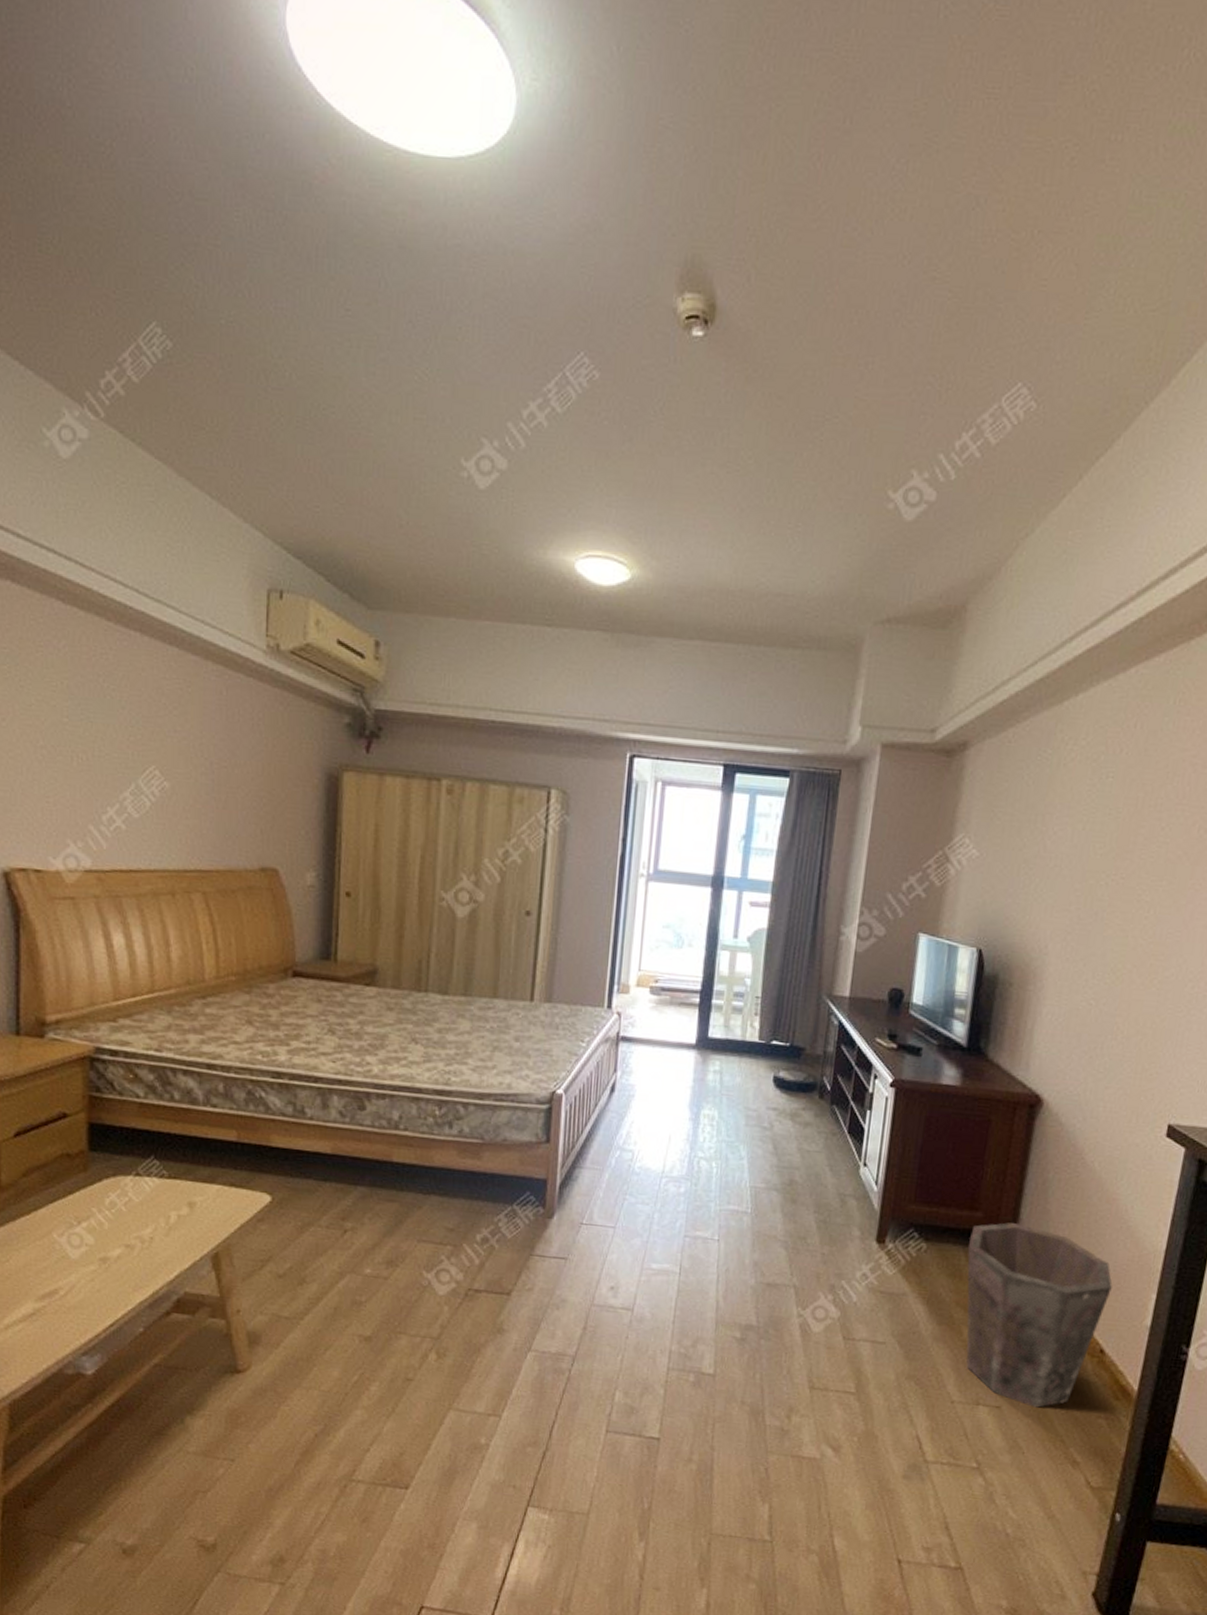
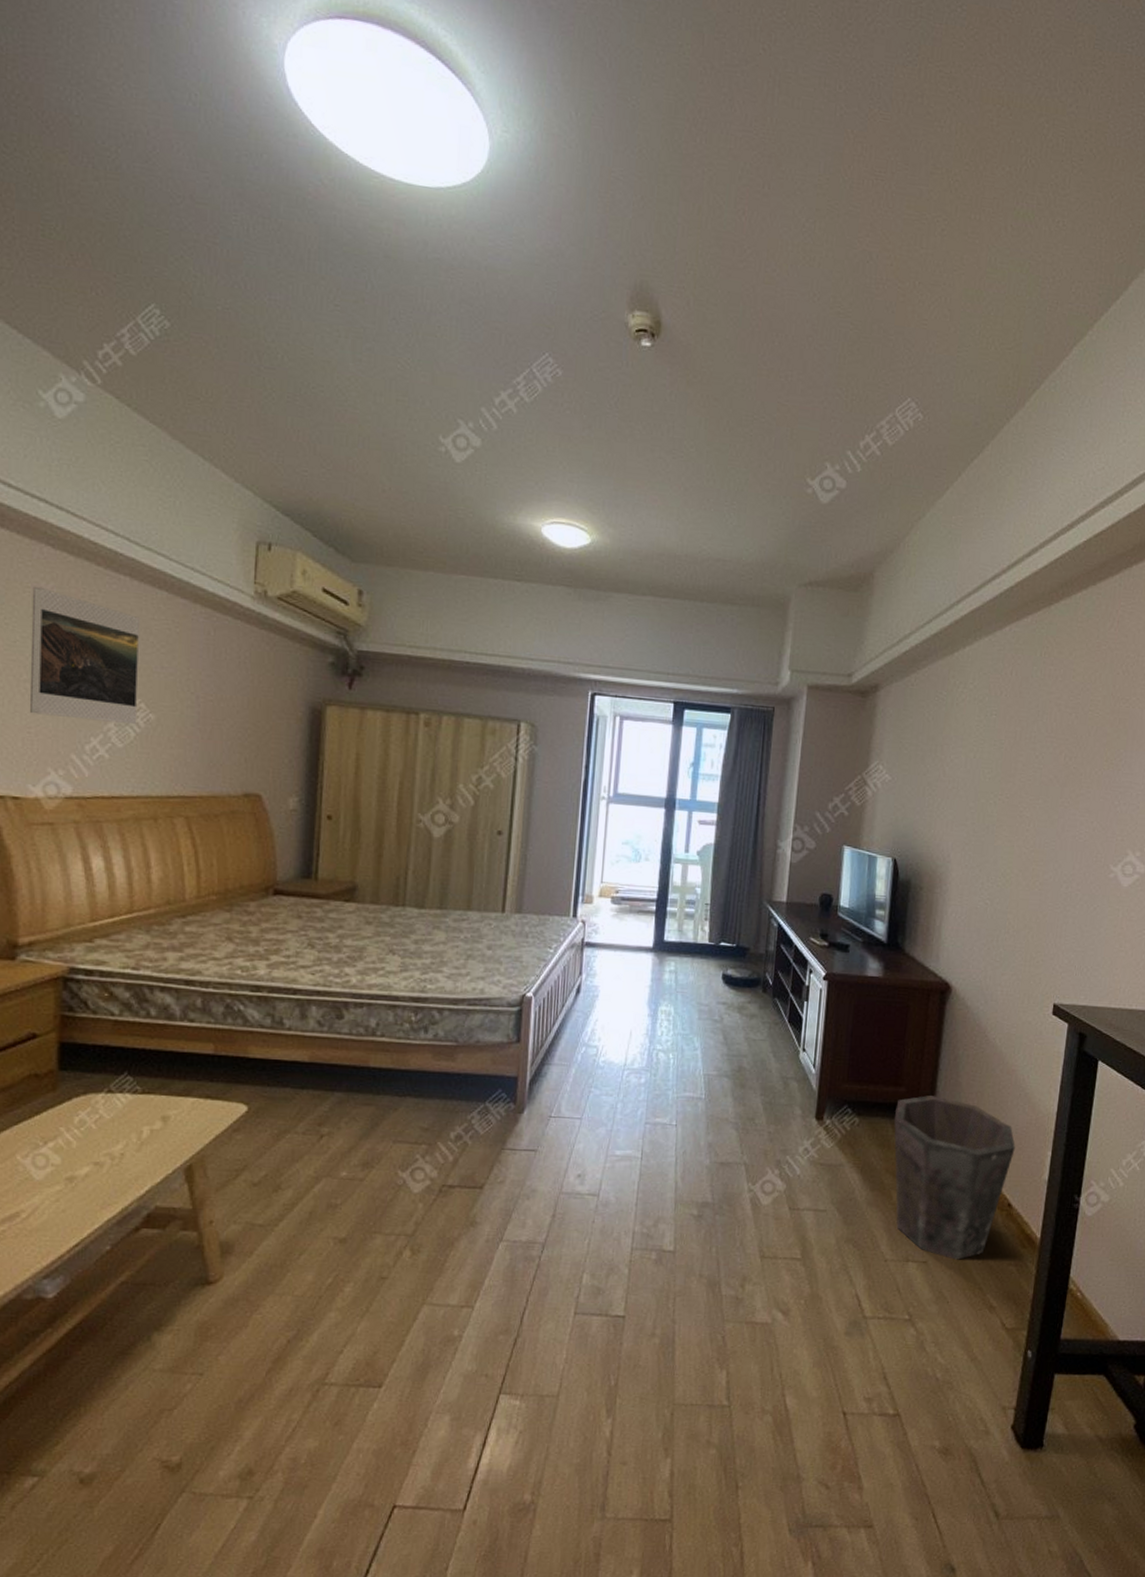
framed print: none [45,645,152,794] -> present [30,586,141,725]

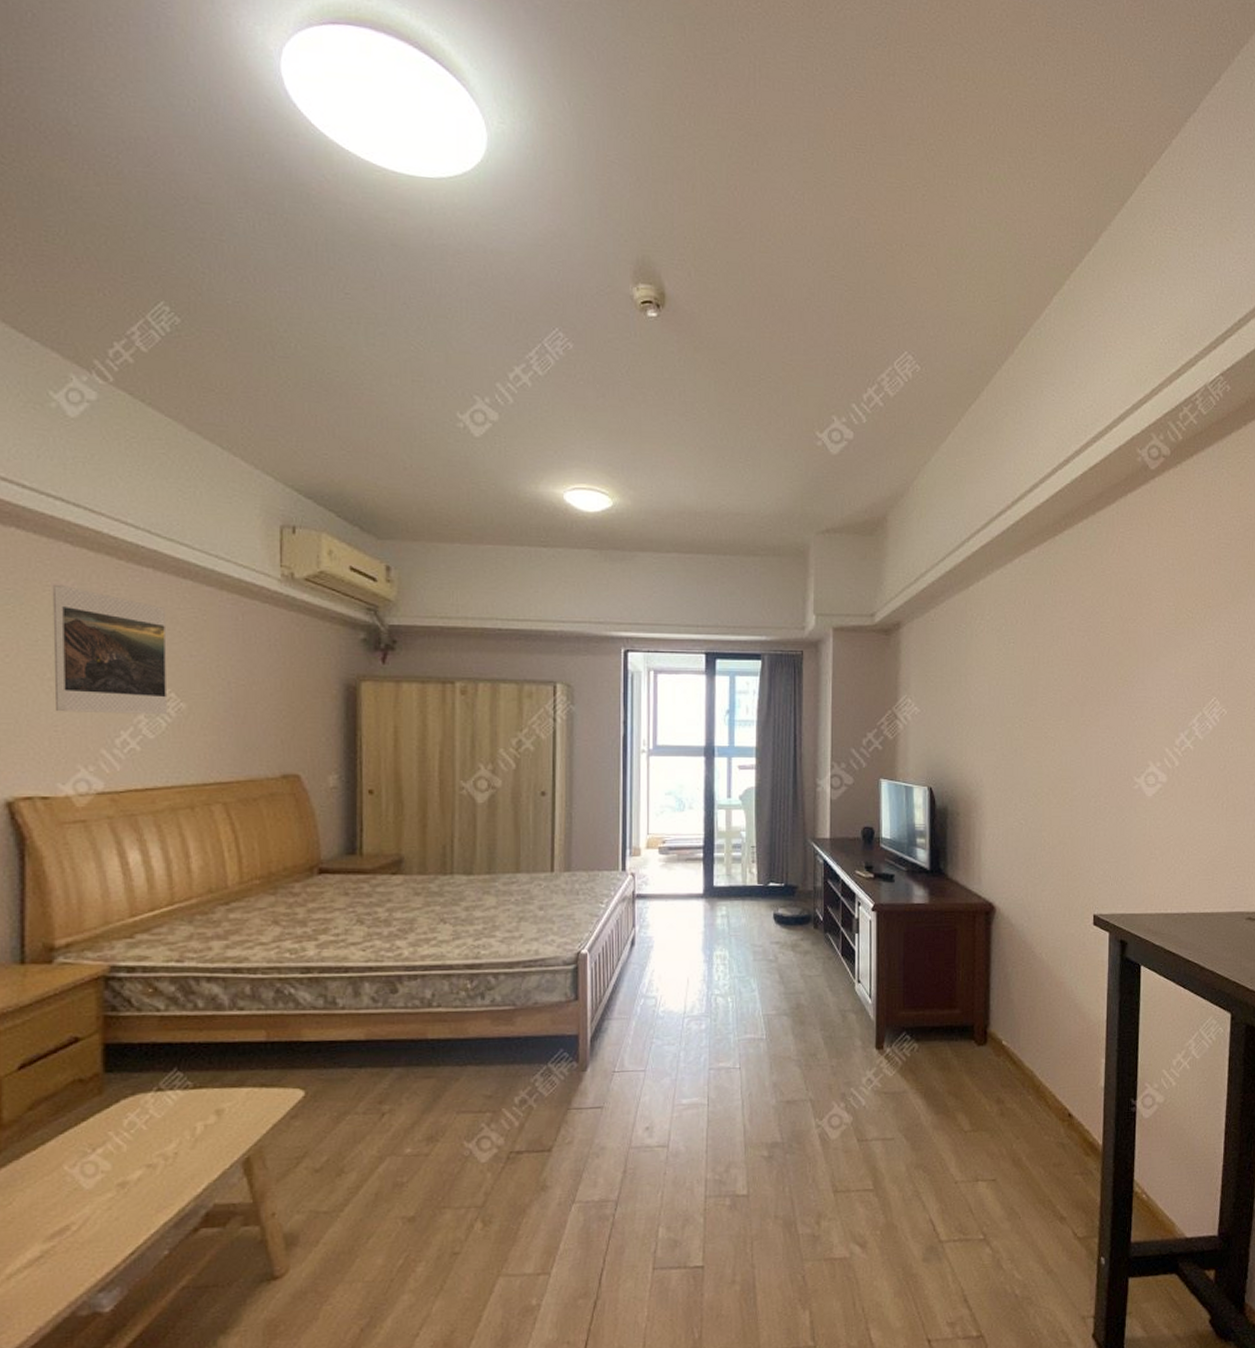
waste bin: present [894,1095,1015,1260] -> none [951,1015,1070,1175]

